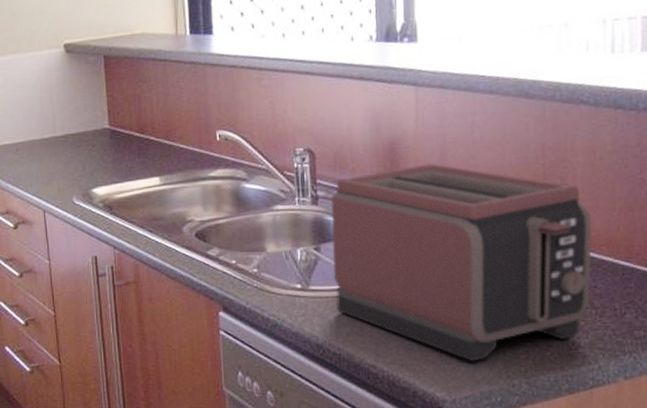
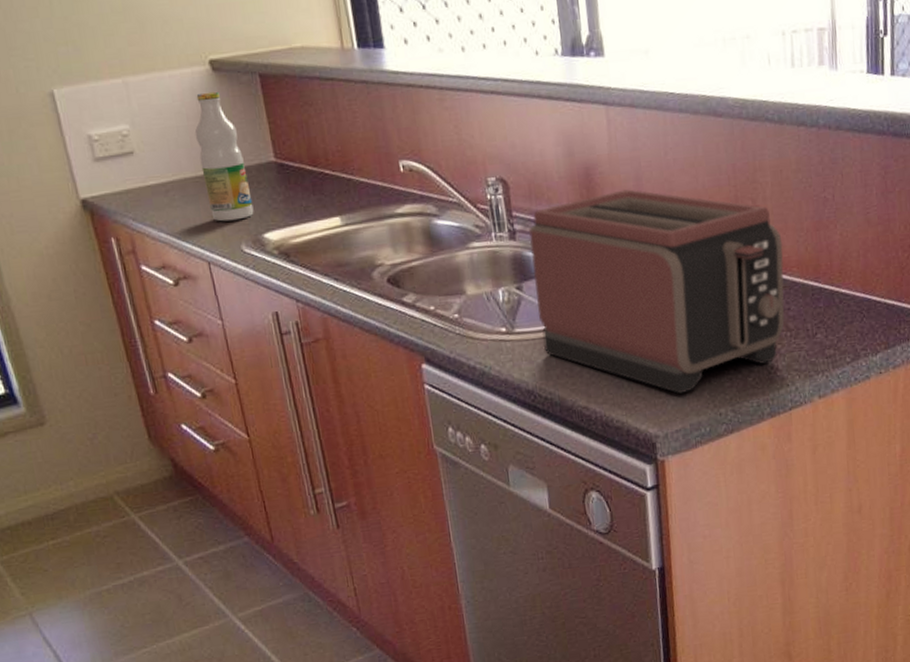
bottle: none [45,69,87,177] -> present [194,91,254,222]

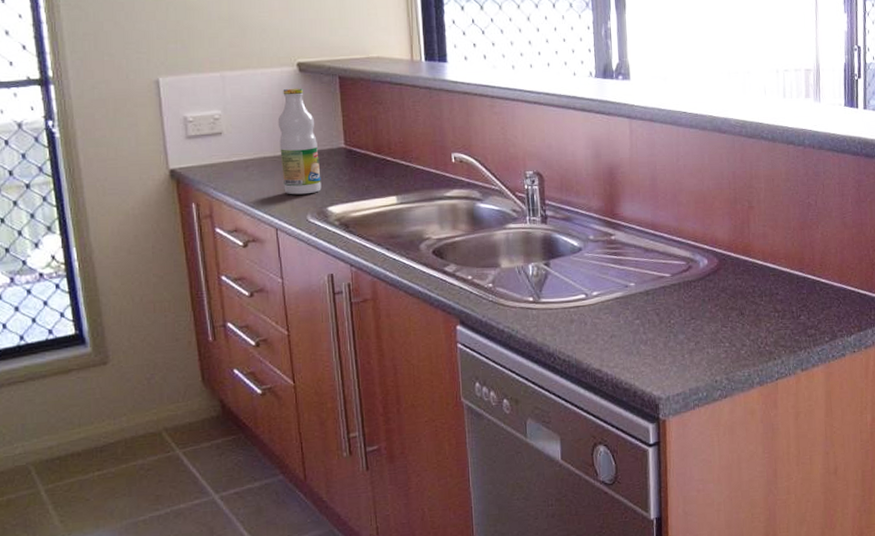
toaster: present [529,188,786,394] -> none [558,186,774,363]

